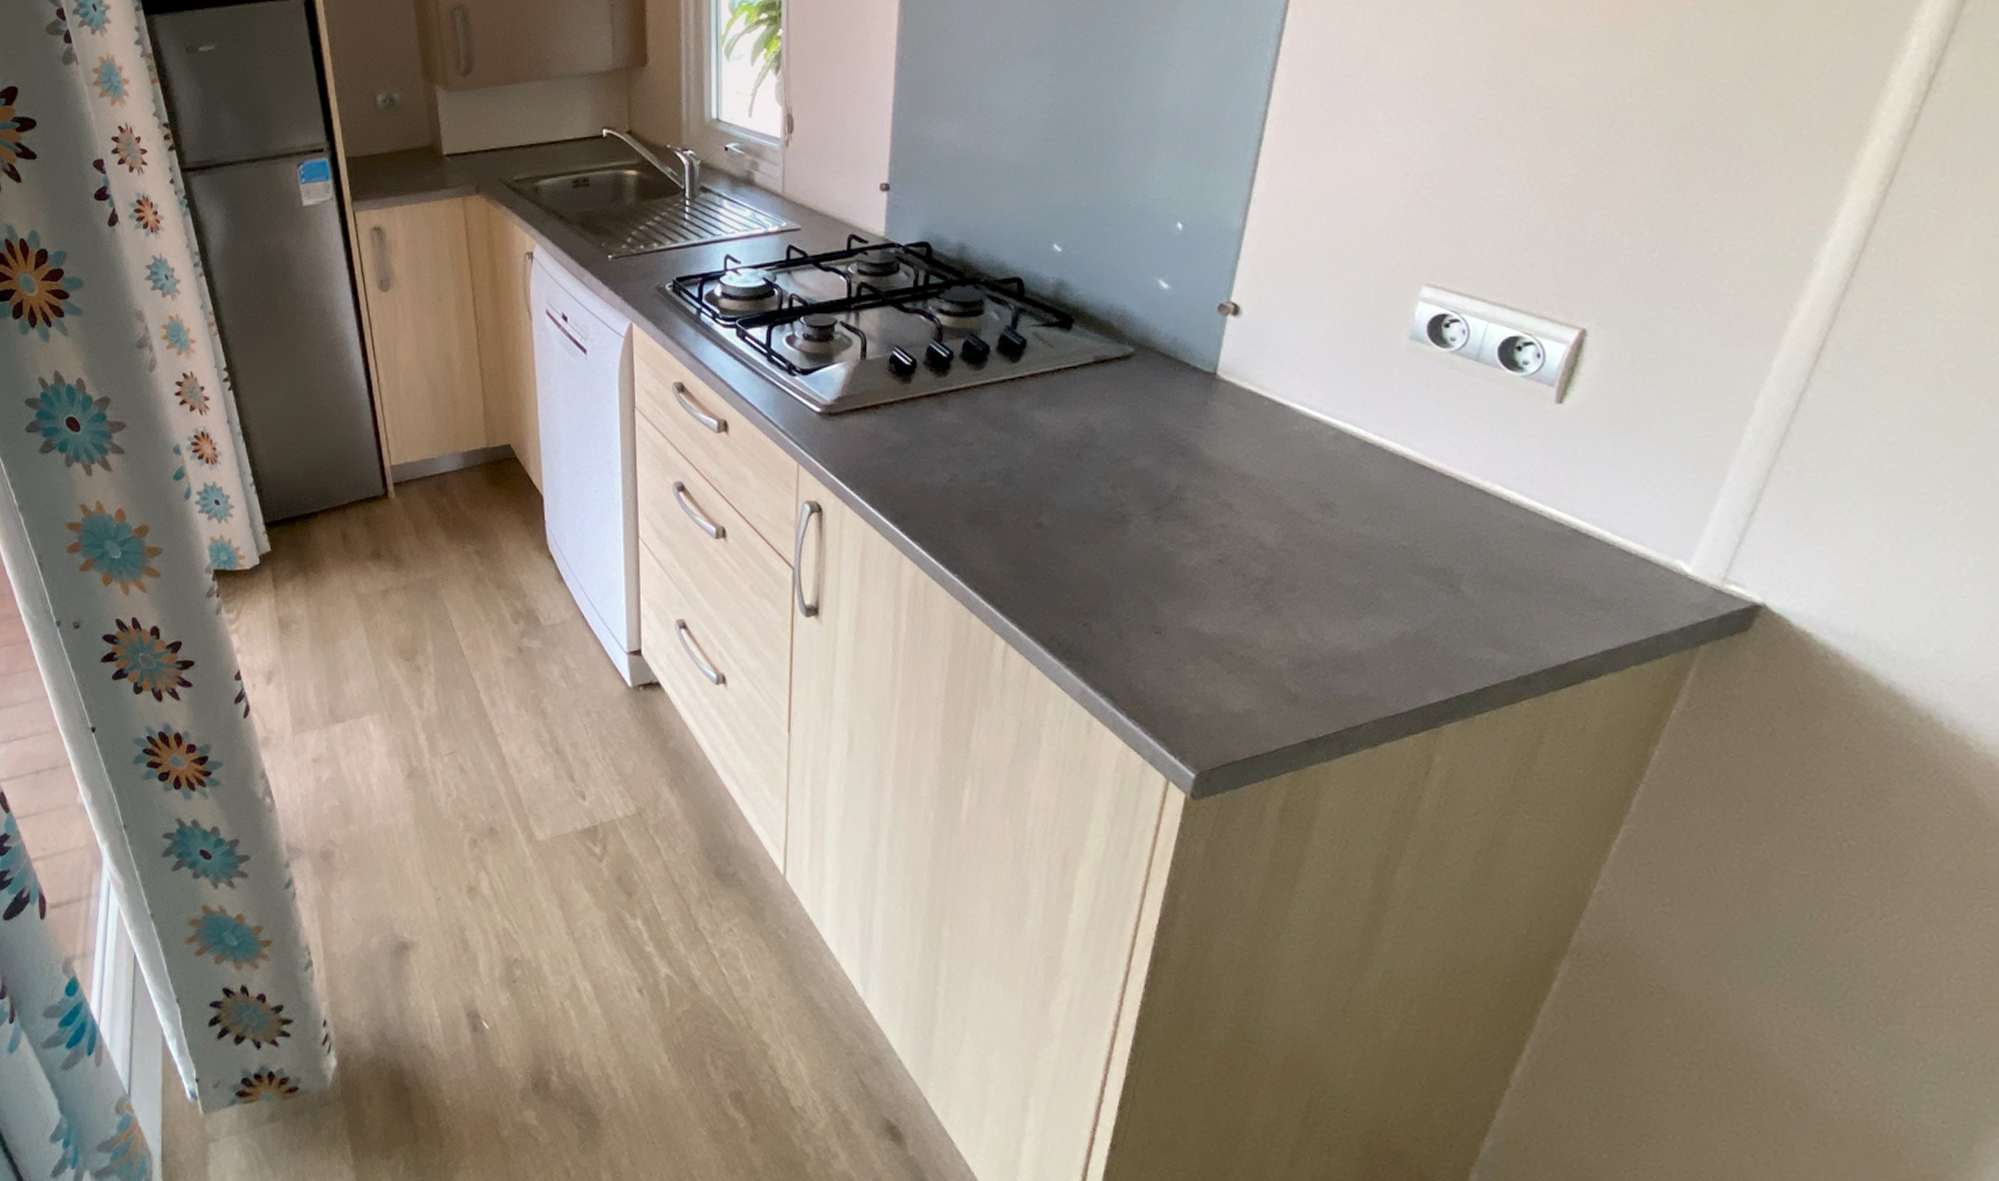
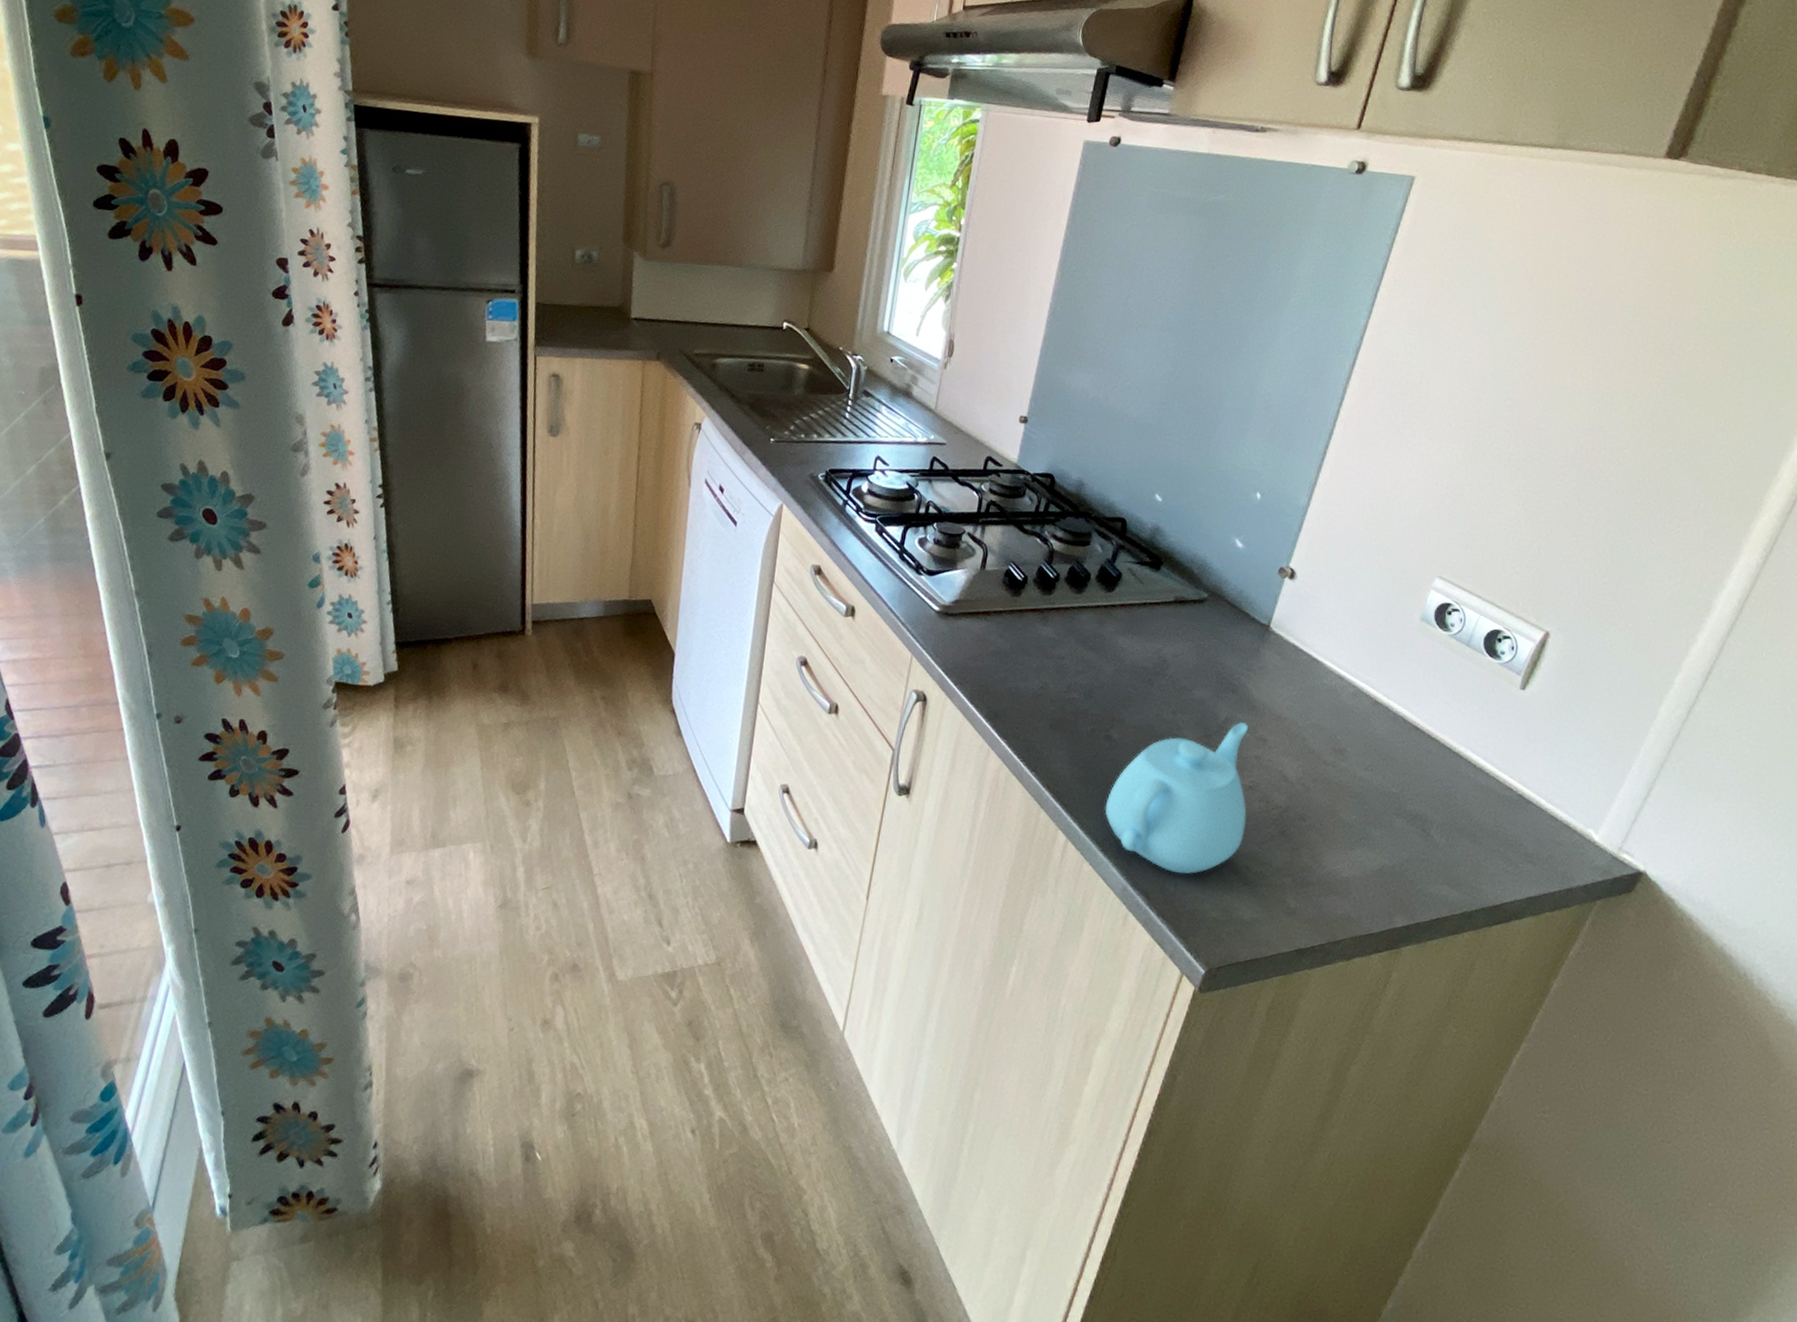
teapot: none [1046,488,1221,668] -> present [1105,722,1248,874]

